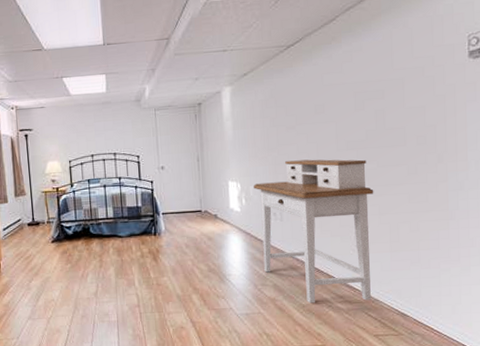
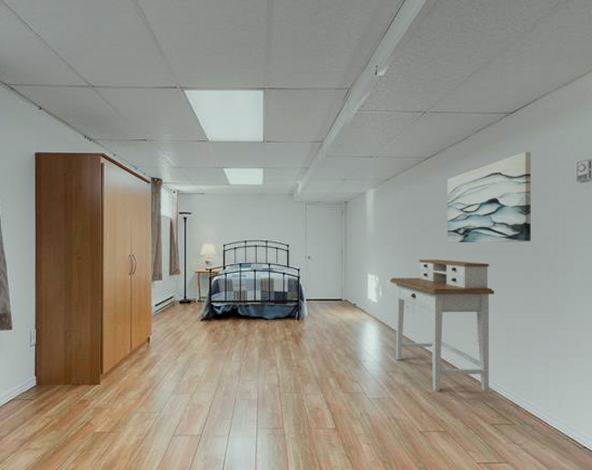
wall art: none [313,27,415,141] -> present [447,151,532,243]

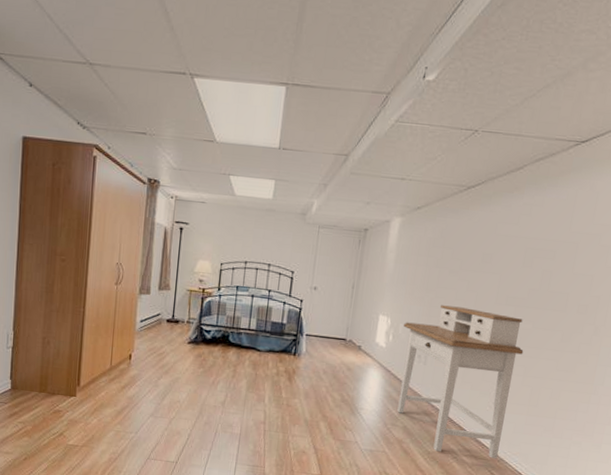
wall art: present [447,151,532,243] -> none [477,191,599,300]

